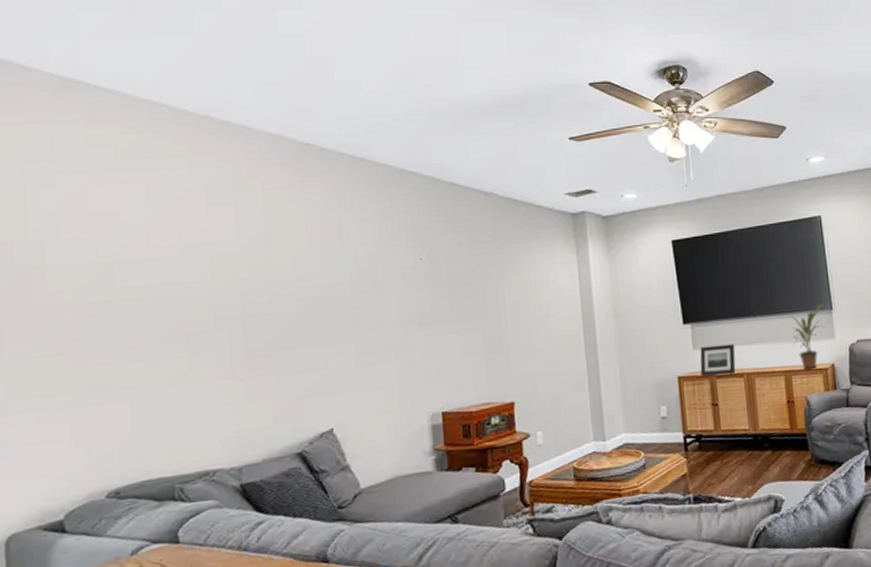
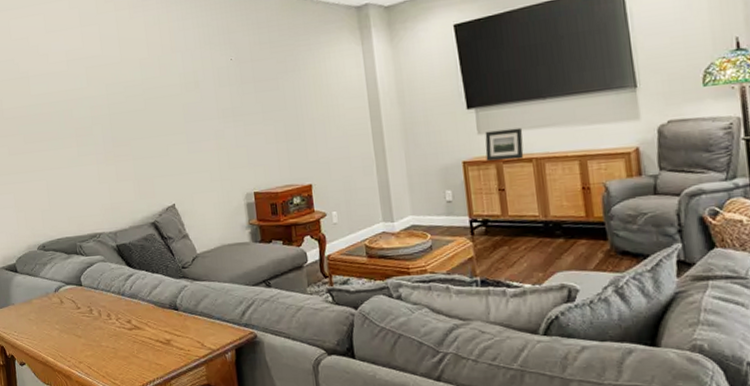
potted plant: present [790,304,825,370] -> none [585,81,627,154]

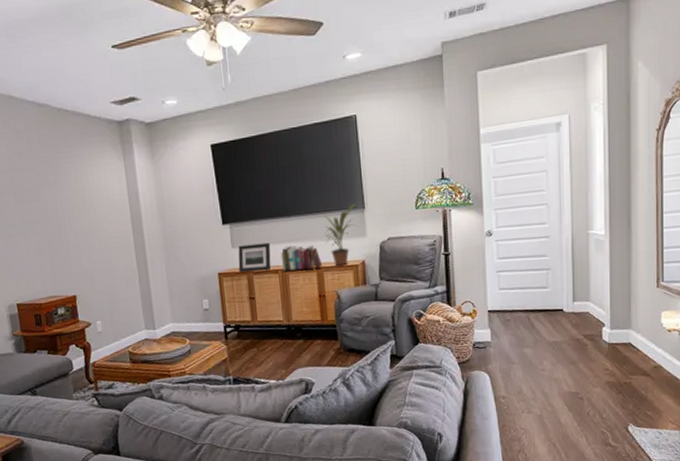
books: none [534,130,585,161] -> present [280,245,322,272]
potted plant: none [585,81,627,154] -> present [323,203,356,266]

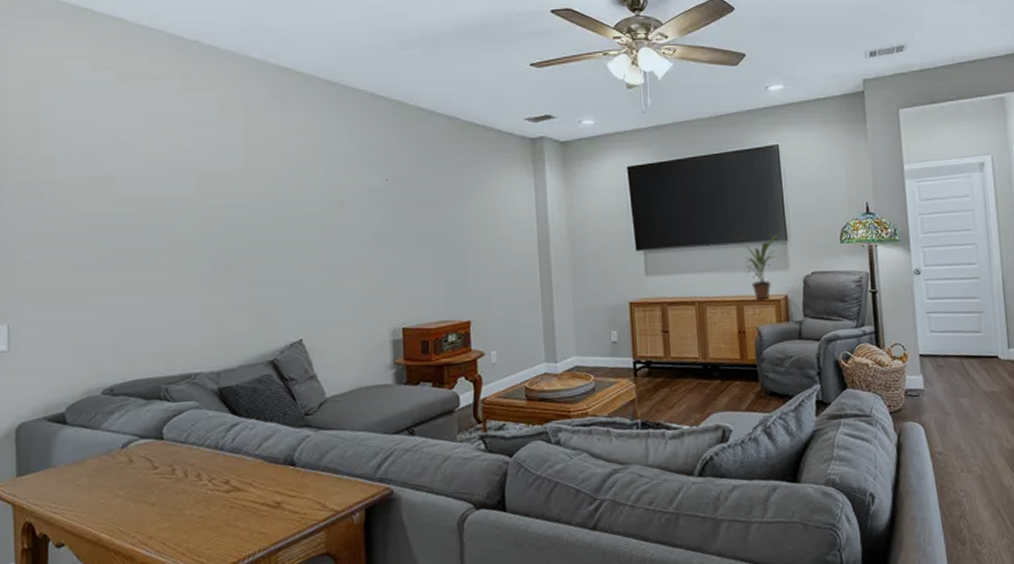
picture frame: present [238,242,272,273] -> none [651,271,688,304]
books: present [280,245,322,272] -> none [697,275,742,304]

